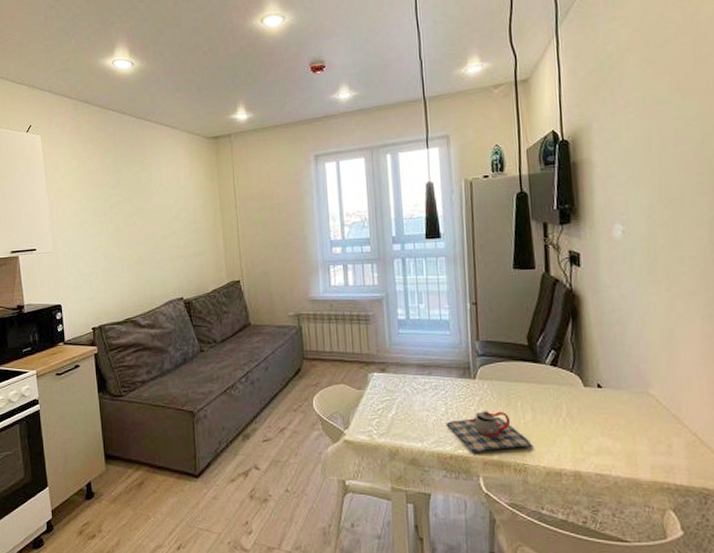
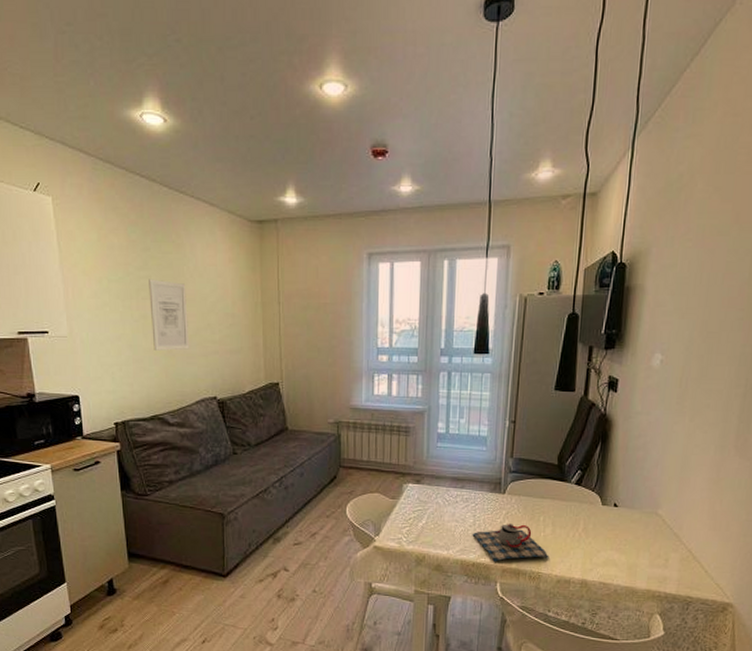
wall art: none [121,195,158,259] -> present [149,279,190,351]

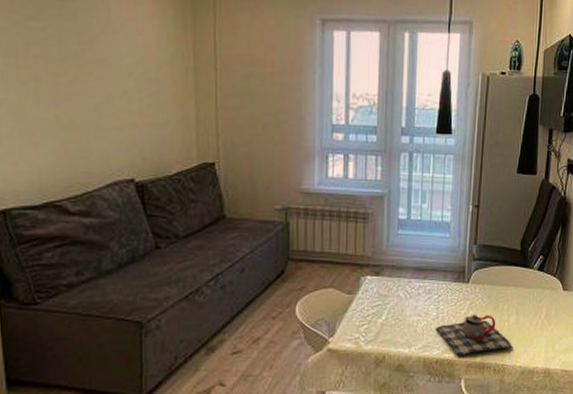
wall art: present [149,279,190,351] -> none [43,31,99,122]

